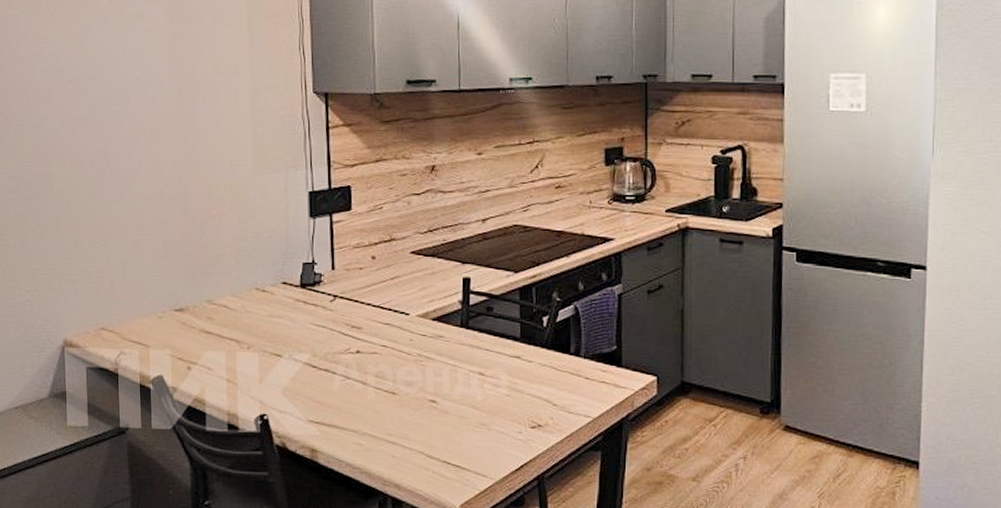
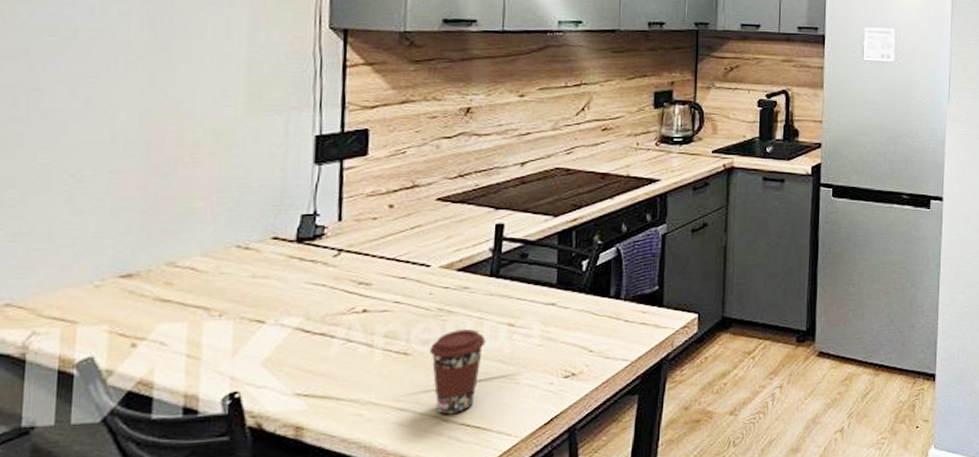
coffee cup: none [413,375,460,452] -> present [430,329,486,415]

